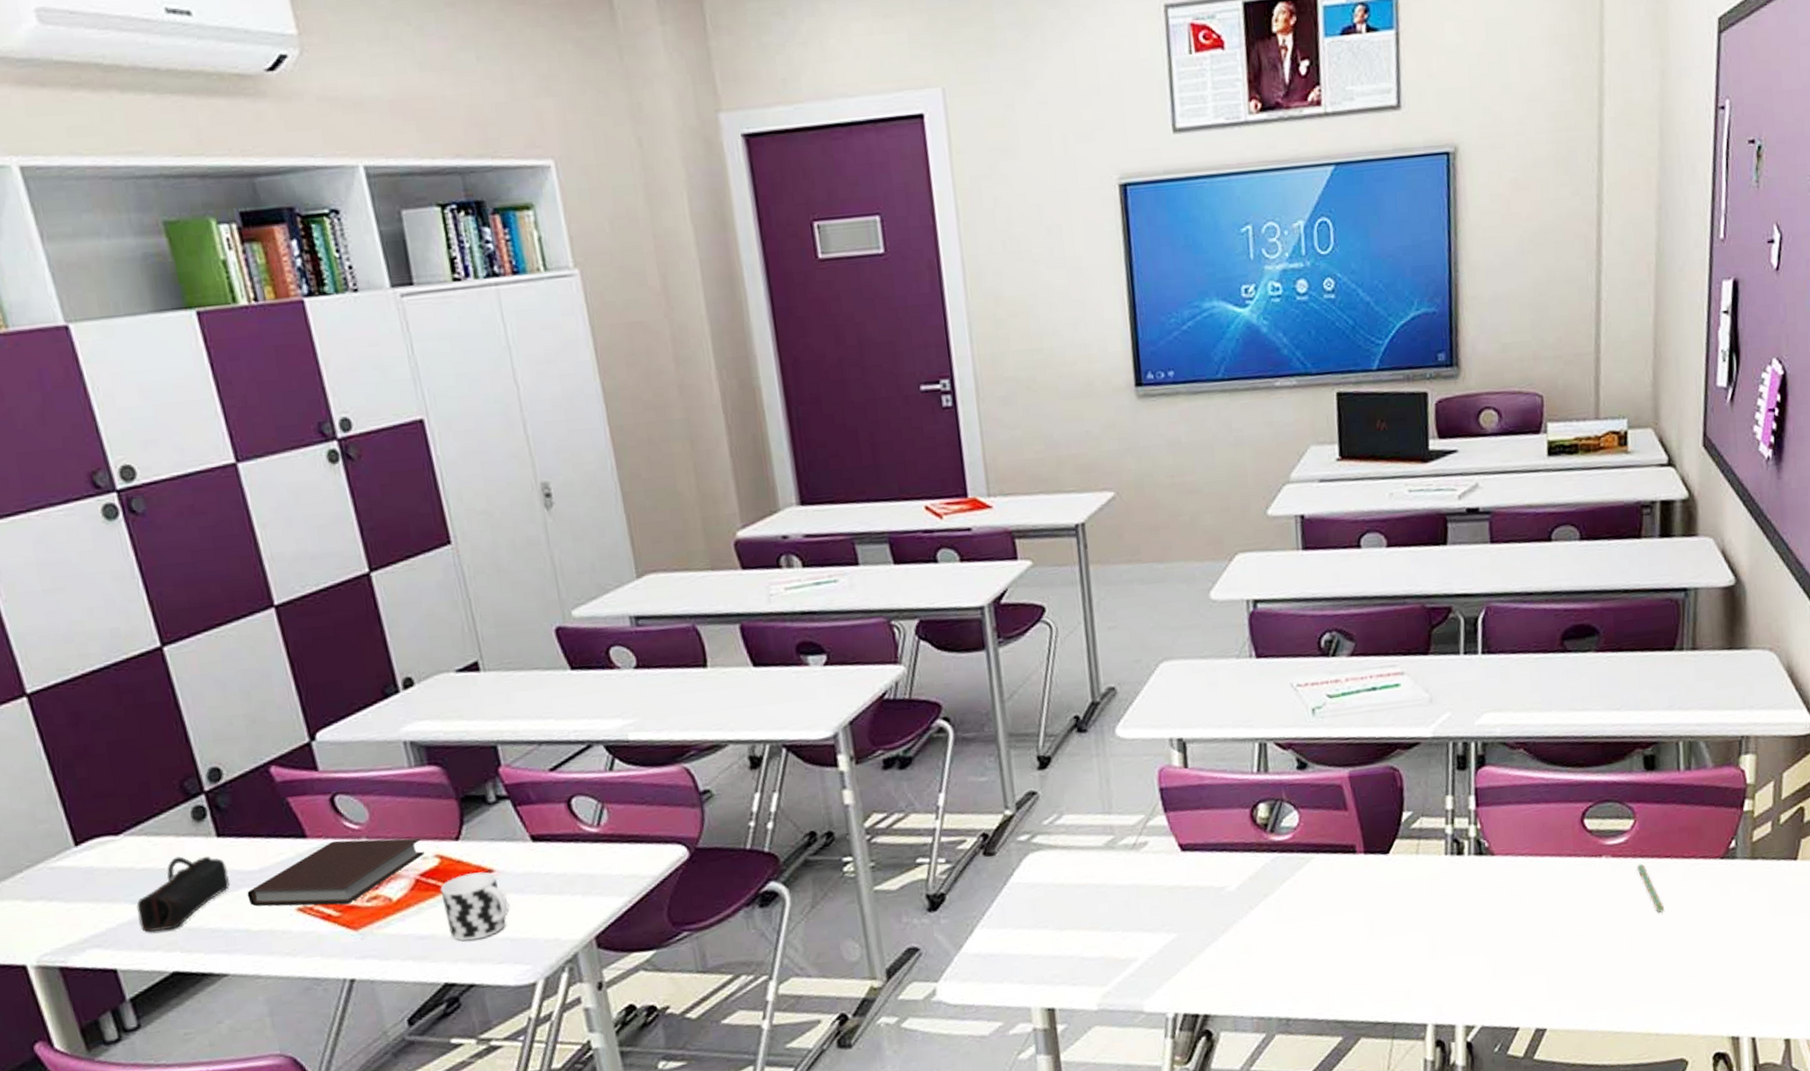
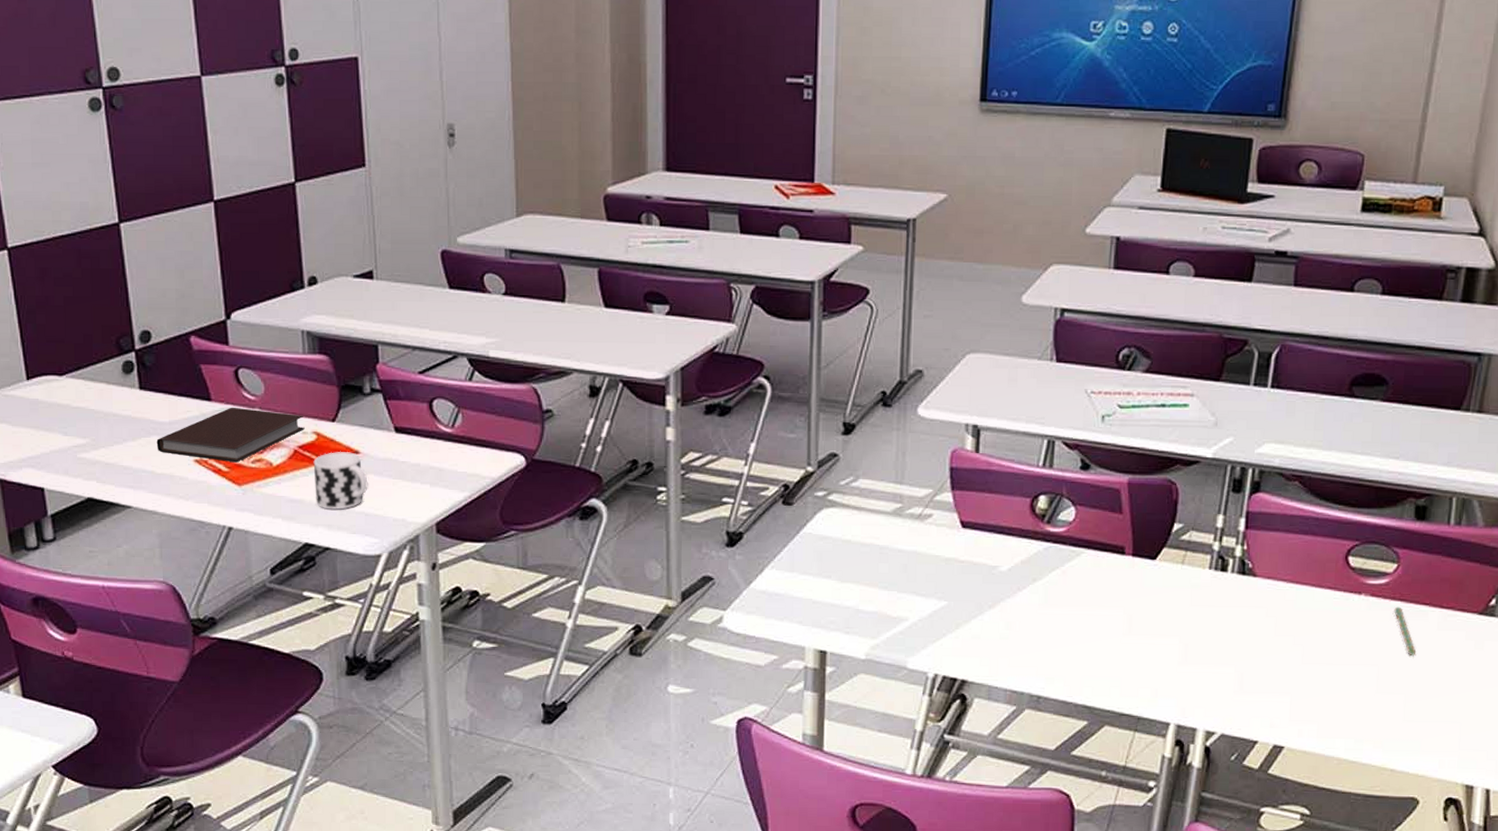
pencil case: present [136,856,230,933] -> none [67,401,144,462]

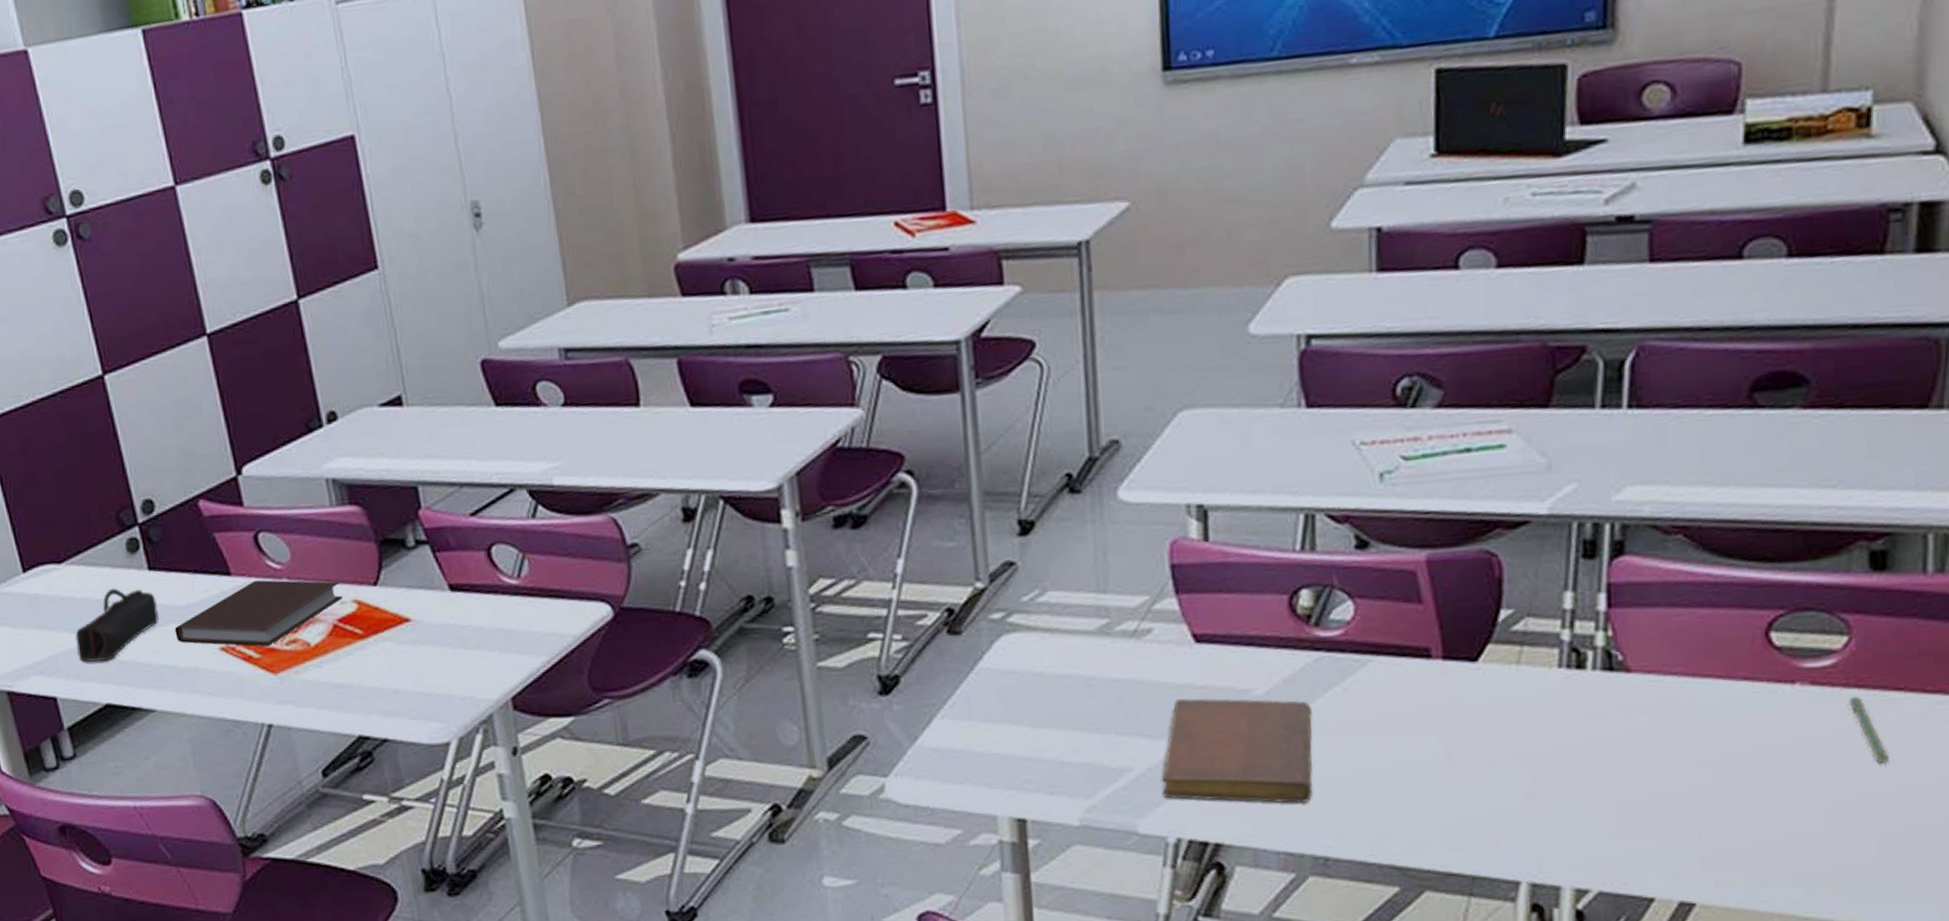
pencil case: none [67,401,144,462] -> present [75,588,159,663]
cup: present [313,452,368,510] -> none [357,620,425,693]
notebook: none [927,569,1039,654] -> present [1162,698,1313,804]

